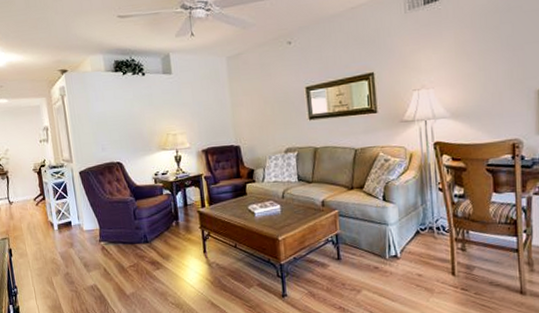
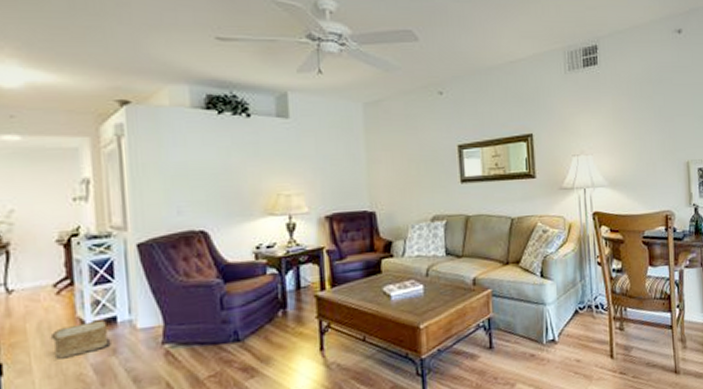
woven basket: none [35,223,67,248] -> present [50,320,107,359]

